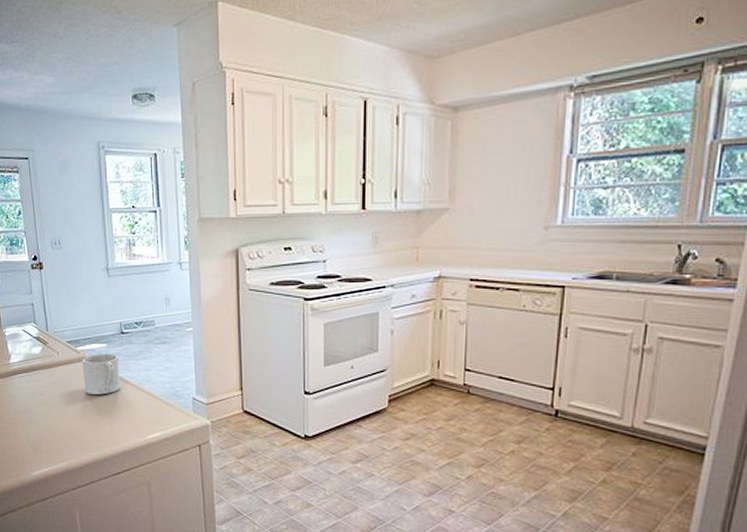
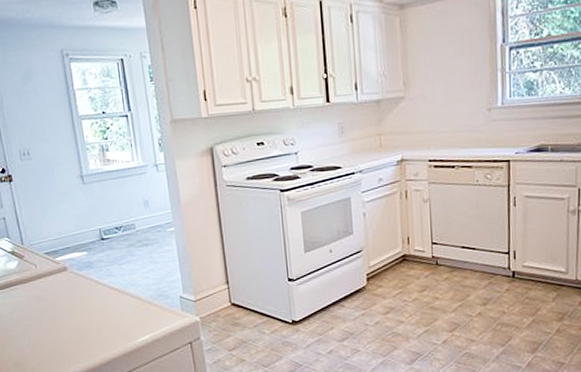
mug: present [82,353,120,395] -> none [62,261,105,304]

